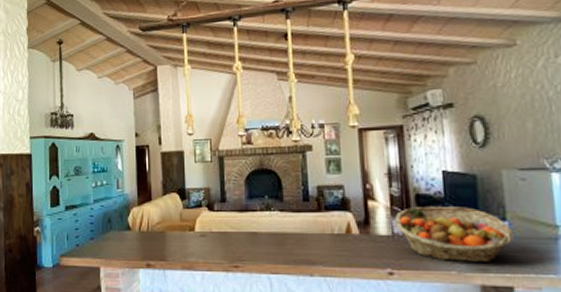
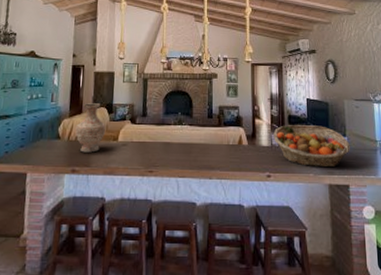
vase: none [146,188,180,245] -> present [75,103,106,153]

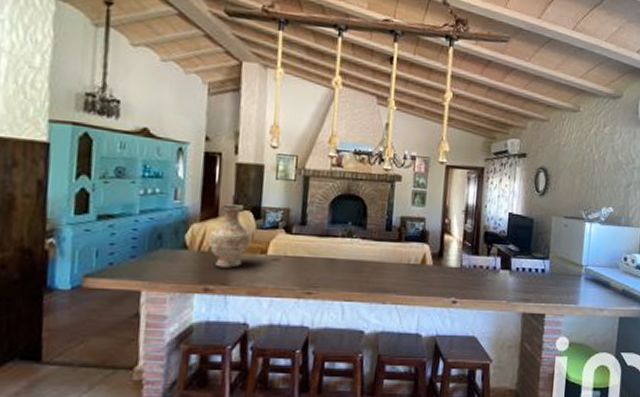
fruit basket: present [273,124,351,167] -> none [464,243,553,293]

